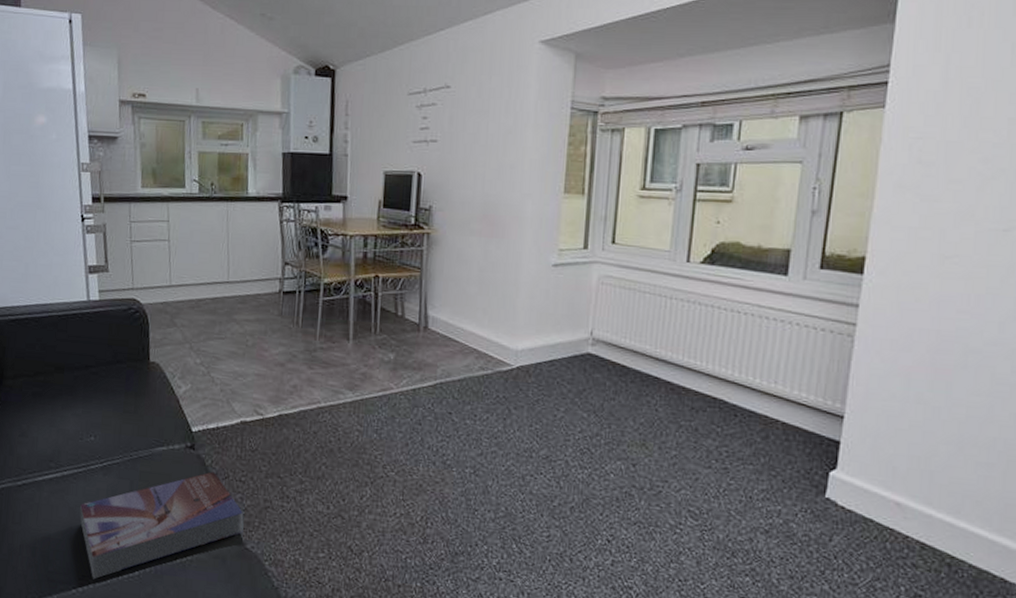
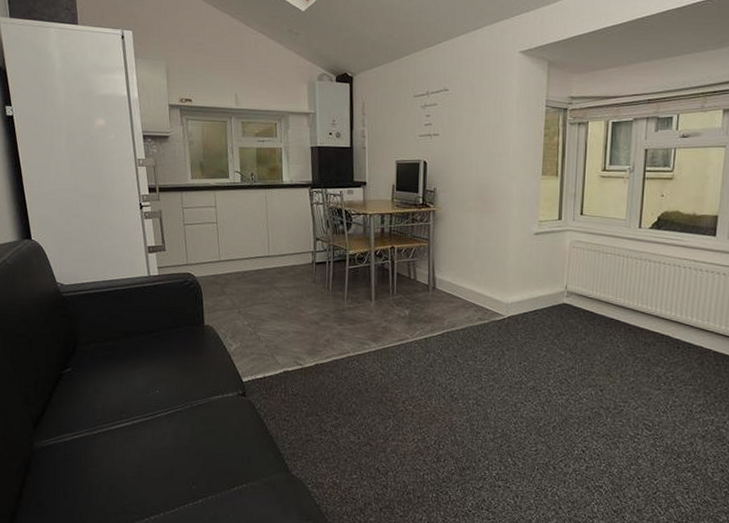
textbook: present [80,471,244,580] -> none [149,414,289,509]

